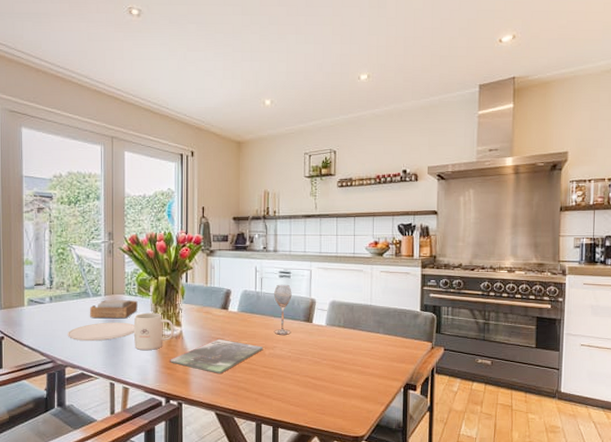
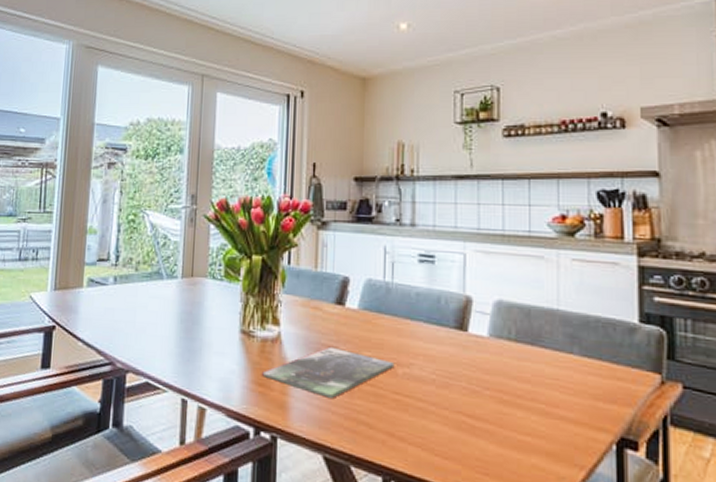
plate: present [67,322,134,341] -> none [131,314,218,340]
napkin holder: present [90,299,138,319] -> none [162,283,224,311]
mug: present [133,312,174,351] -> none [215,303,270,358]
wineglass: present [274,284,292,335] -> none [410,272,437,347]

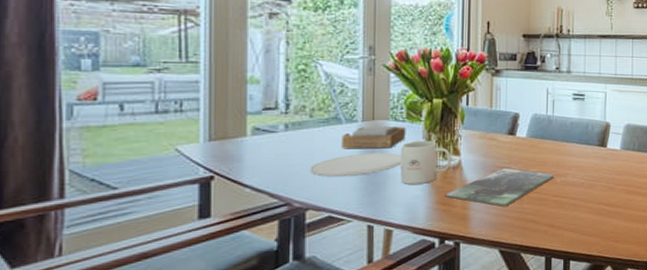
plate: none [131,314,218,340] -> present [309,153,401,177]
napkin holder: none [162,283,224,311] -> present [342,125,406,149]
mug: none [215,303,270,358] -> present [399,140,452,185]

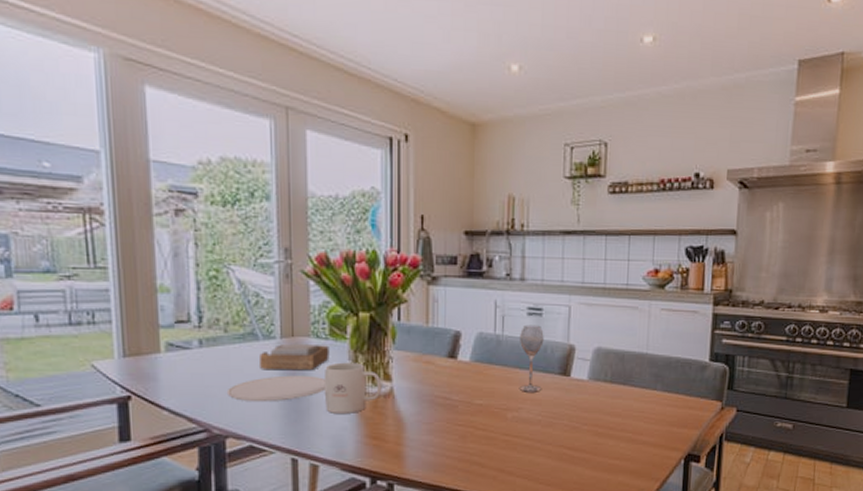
magazine: present [444,167,555,206] -> none [374,397,505,444]
wineglass: none [566,107,586,161] -> present [519,324,544,392]

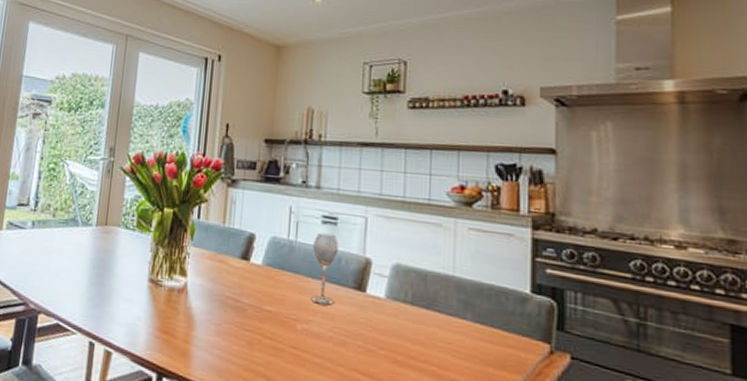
plate: present [226,375,325,401] -> none [45,260,128,285]
napkin holder: present [260,343,330,371] -> none [76,231,135,259]
mug: present [323,362,382,415] -> none [125,253,178,305]

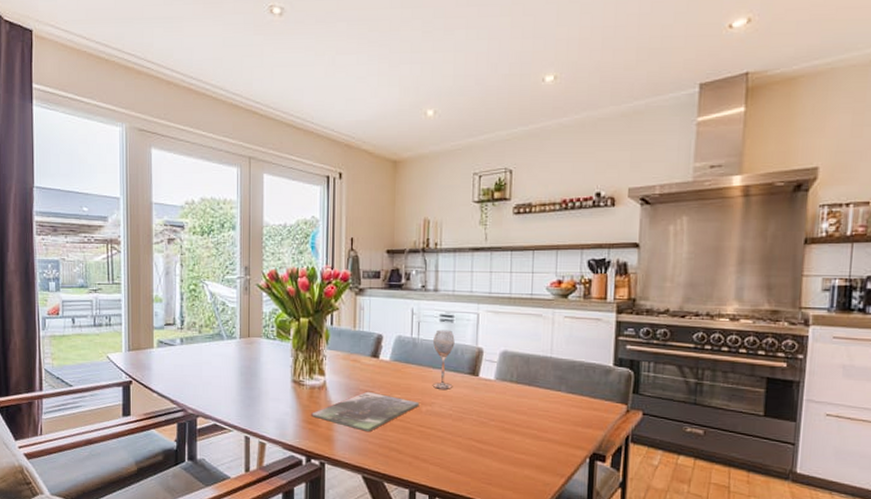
magazine: none [166,299,295,349] -> present [310,391,420,431]

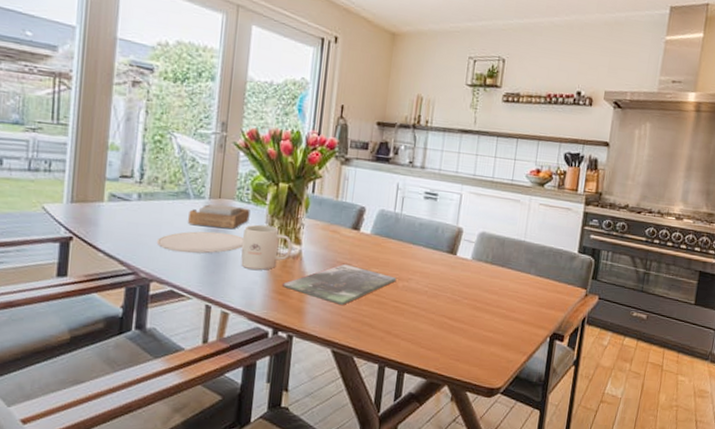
plate: none [199,368,272,389] -> present [156,231,243,254]
napkin holder: none [224,342,276,365] -> present [188,204,250,230]
mug: none [271,359,317,402] -> present [241,224,293,271]
wineglass: present [432,329,455,389] -> none [411,206,437,267]

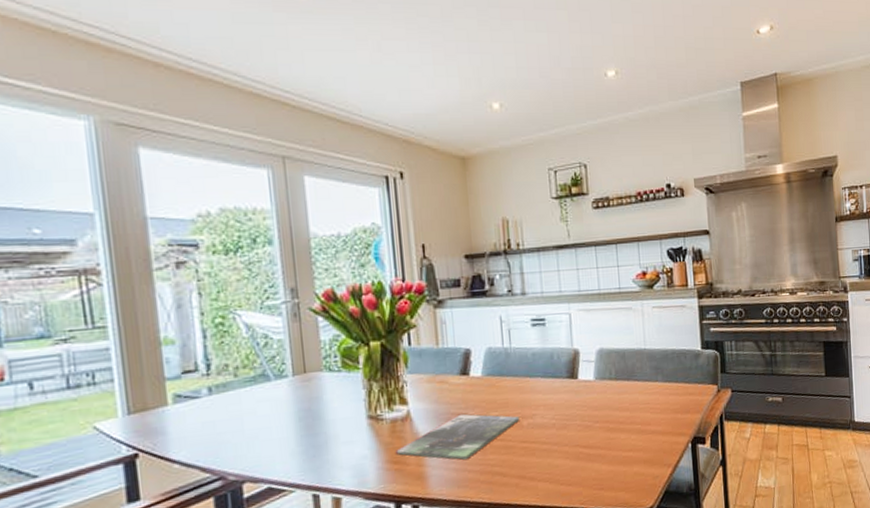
plate: present [156,231,243,254] -> none [240,409,342,444]
napkin holder: present [188,204,250,230] -> none [272,377,344,410]
mug: present [241,224,293,271] -> none [339,390,399,444]

